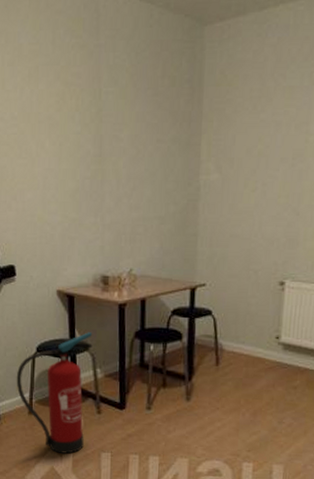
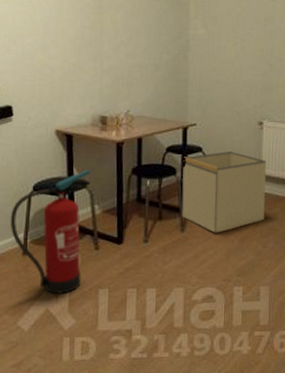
storage bin: none [187,314,288,404] -> present [181,151,267,233]

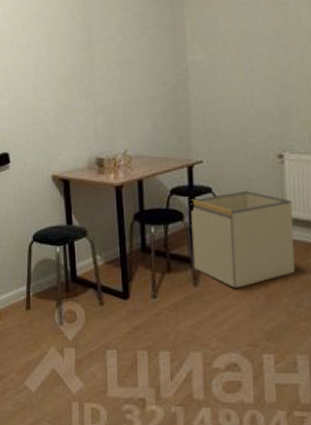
fire extinguisher: present [10,170,91,294] -> none [12,217,91,353]

